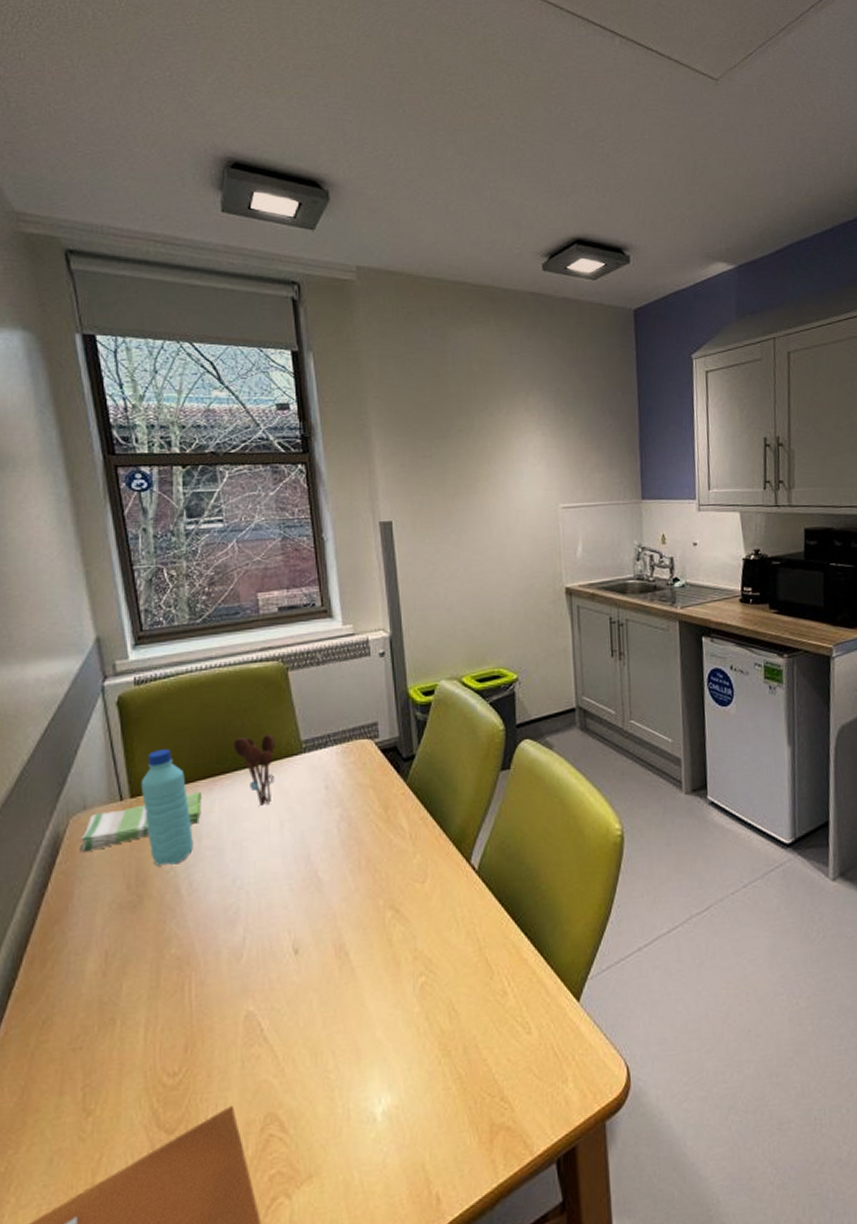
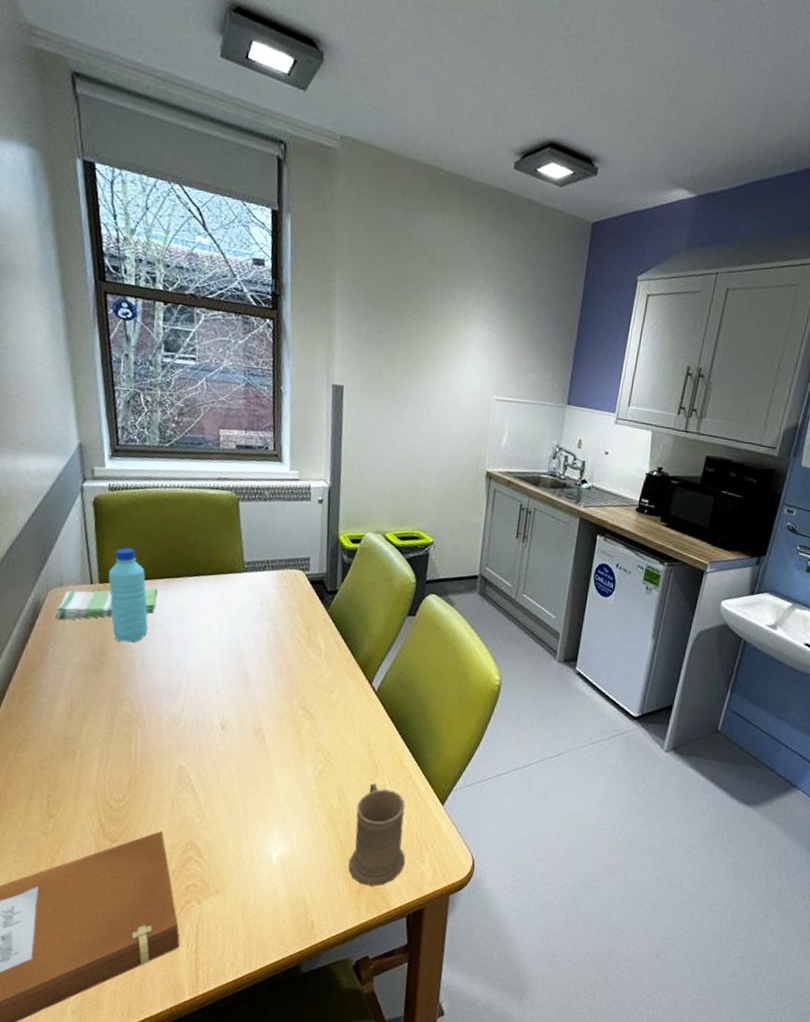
utensil holder: present [233,734,277,806] -> none [187,549,224,609]
mug: none [473,988,544,1129] -> present [348,782,406,886]

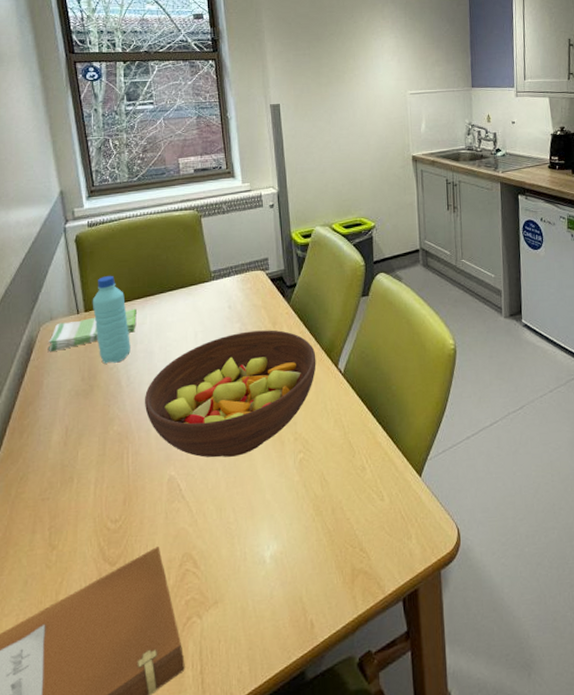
fruit bowl: none [159,632,350,757] -> present [145,330,316,458]
mug: present [348,782,406,886] -> none [339,464,393,573]

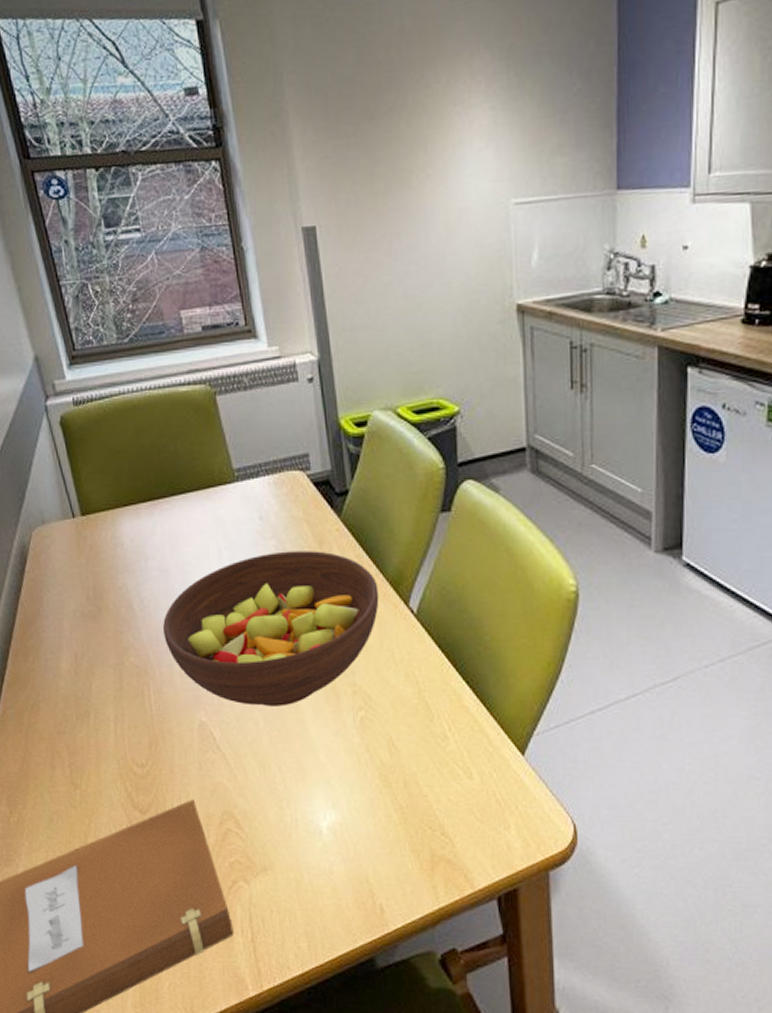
dish towel: present [49,308,136,353] -> none [43,514,145,564]
water bottle: present [92,275,130,364] -> none [88,470,141,581]

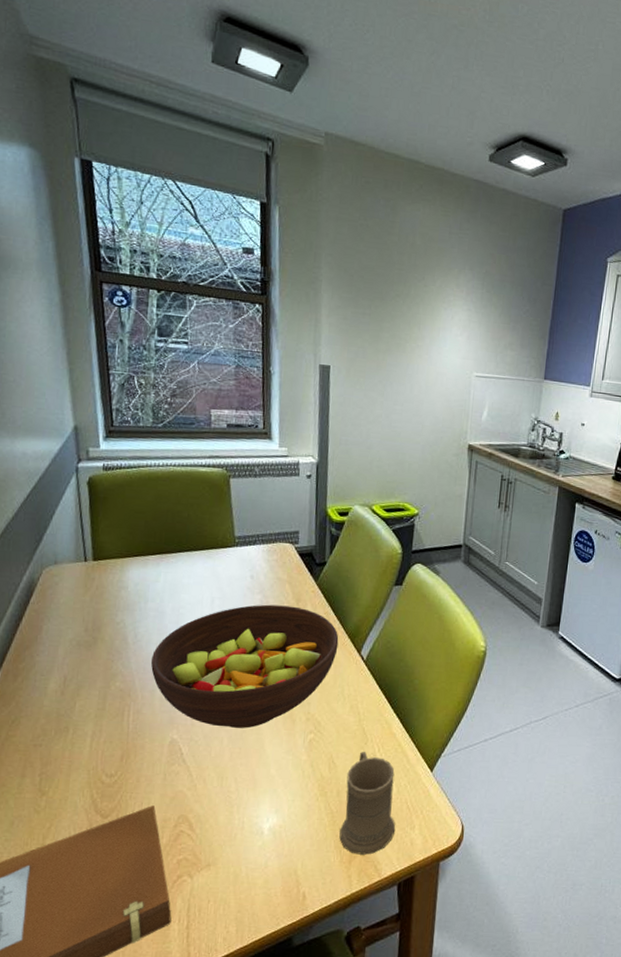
mug: none [413,730,485,861] -> present [339,751,396,855]

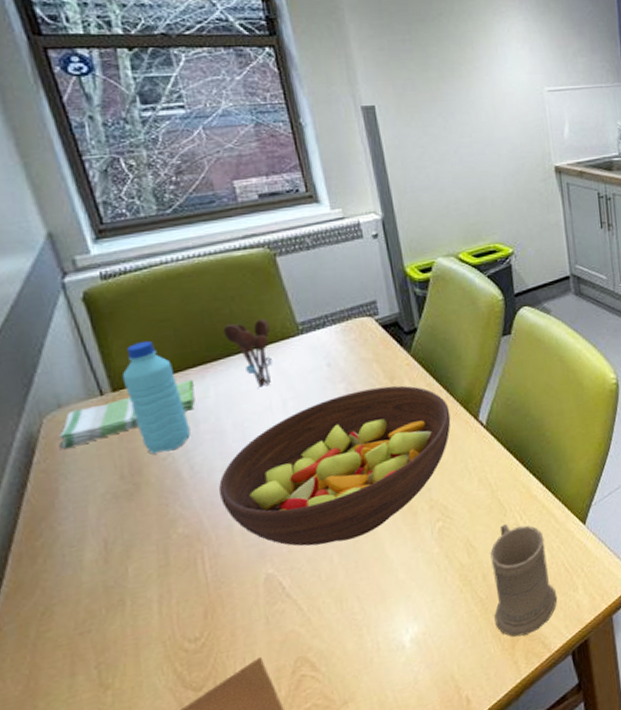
dish towel: none [51,564,150,598] -> present [60,379,195,450]
water bottle: none [102,525,141,618] -> present [121,340,191,454]
utensil holder: none [179,525,215,583] -> present [223,319,273,387]

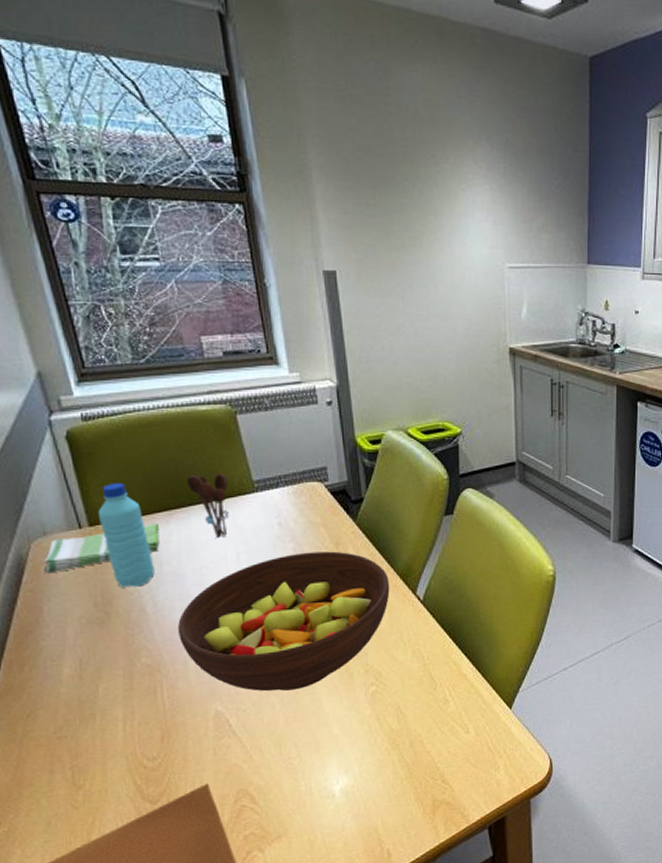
mug: present [490,523,558,637] -> none [418,696,479,804]

